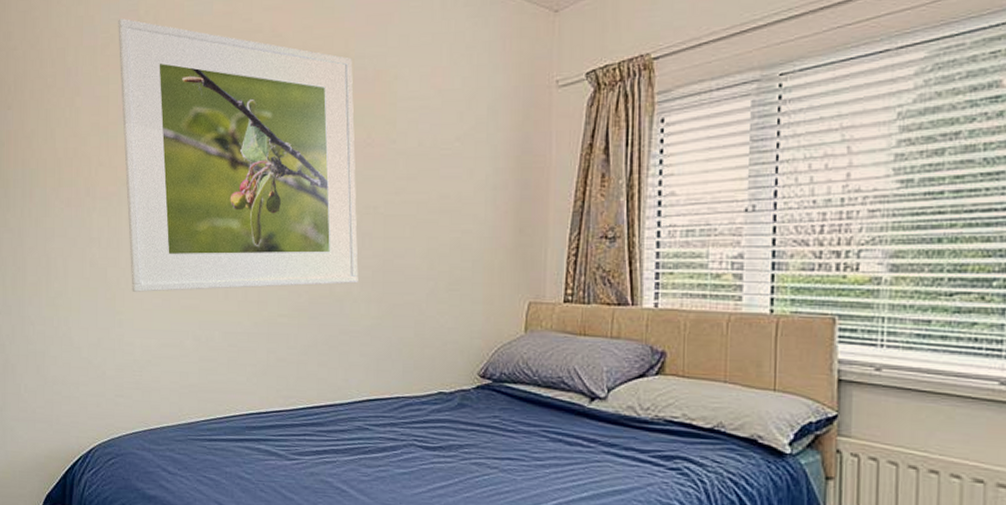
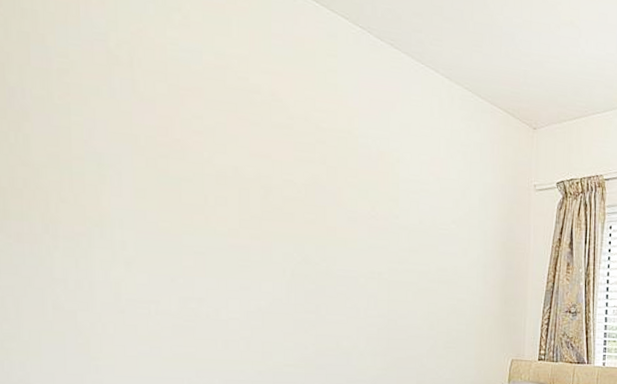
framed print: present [118,18,359,292] -> none [80,44,364,339]

